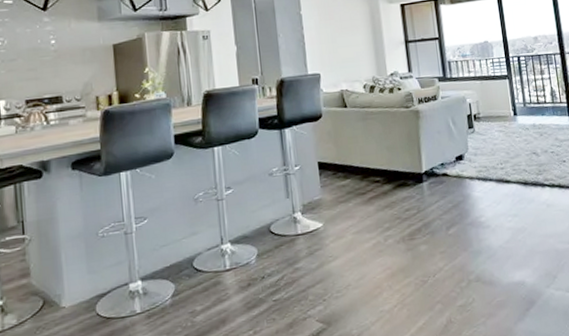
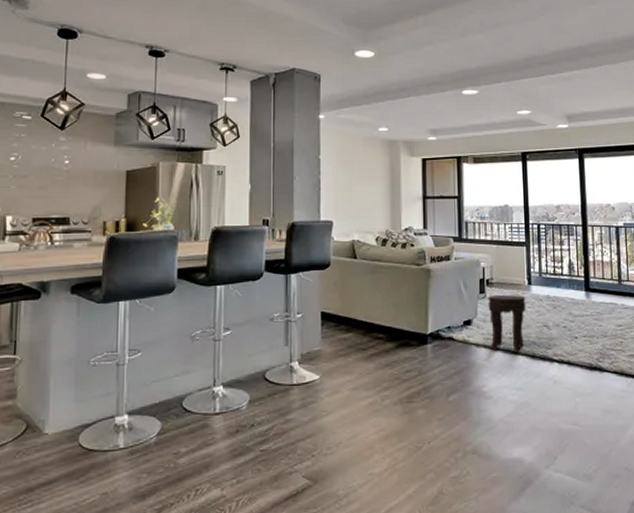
side table: none [476,126,515,181] -> present [488,294,526,352]

